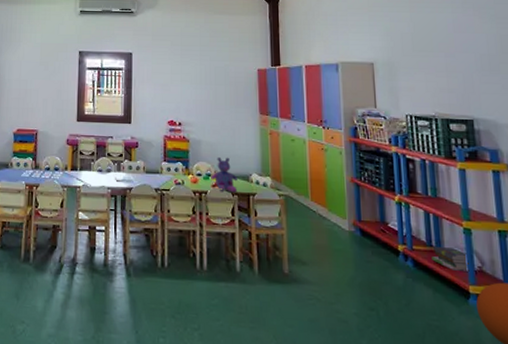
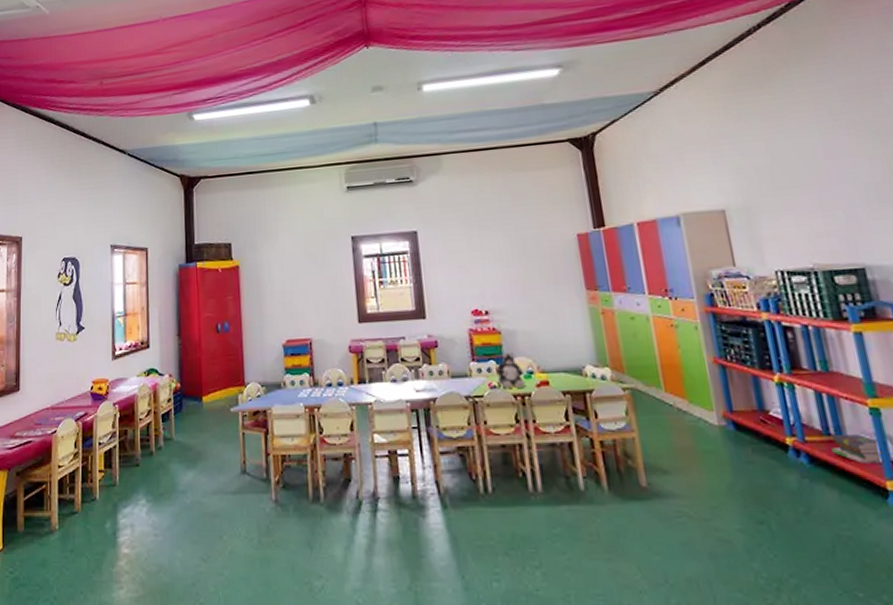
plush toy: none [182,156,203,187] -> present [496,351,525,389]
toy: present [211,156,238,193] -> none [533,347,570,393]

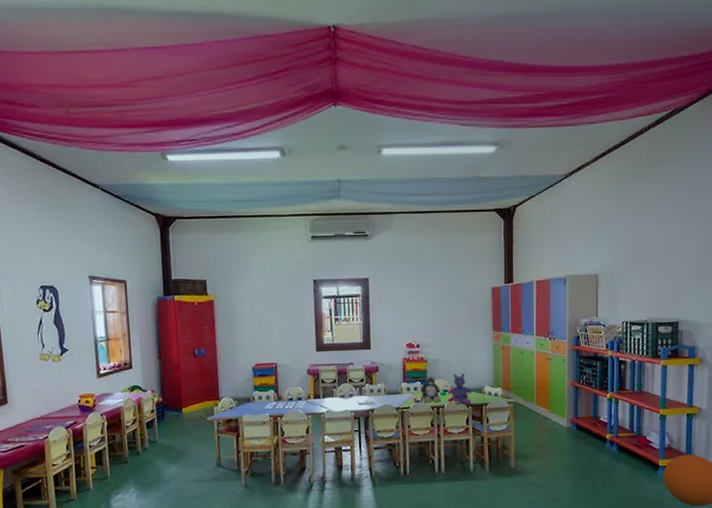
toy: none [533,347,570,393] -> present [447,373,472,405]
books: present [831,434,884,463] -> none [632,432,661,450]

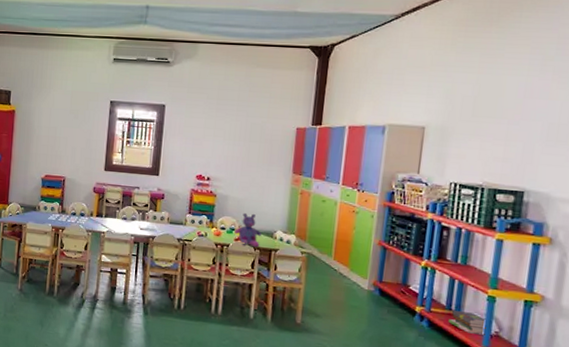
plush toy: present [421,375,441,403] -> none [206,210,227,240]
books: none [632,432,661,450] -> present [448,310,486,335]

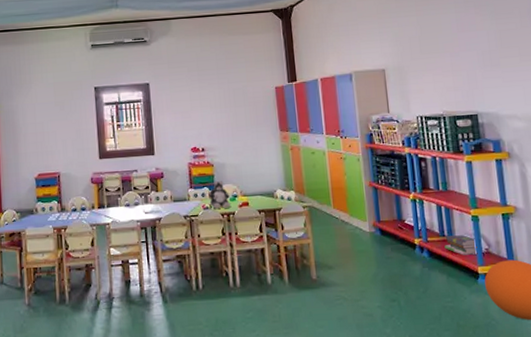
plush toy: none [206,210,227,240] -> present [209,180,230,209]
toy: present [234,212,261,248] -> none [237,176,264,211]

